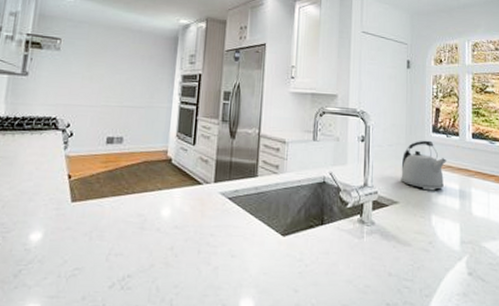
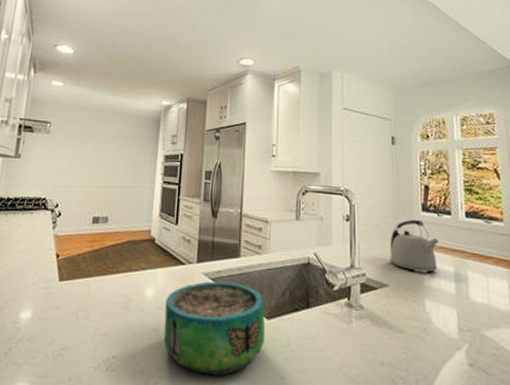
decorative bowl: none [180,200,281,291] -> present [164,281,266,376]

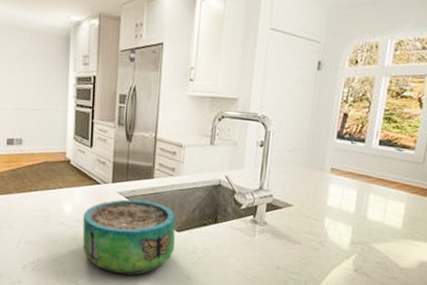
kettle: present [390,219,439,274] -> none [297,146,348,196]

